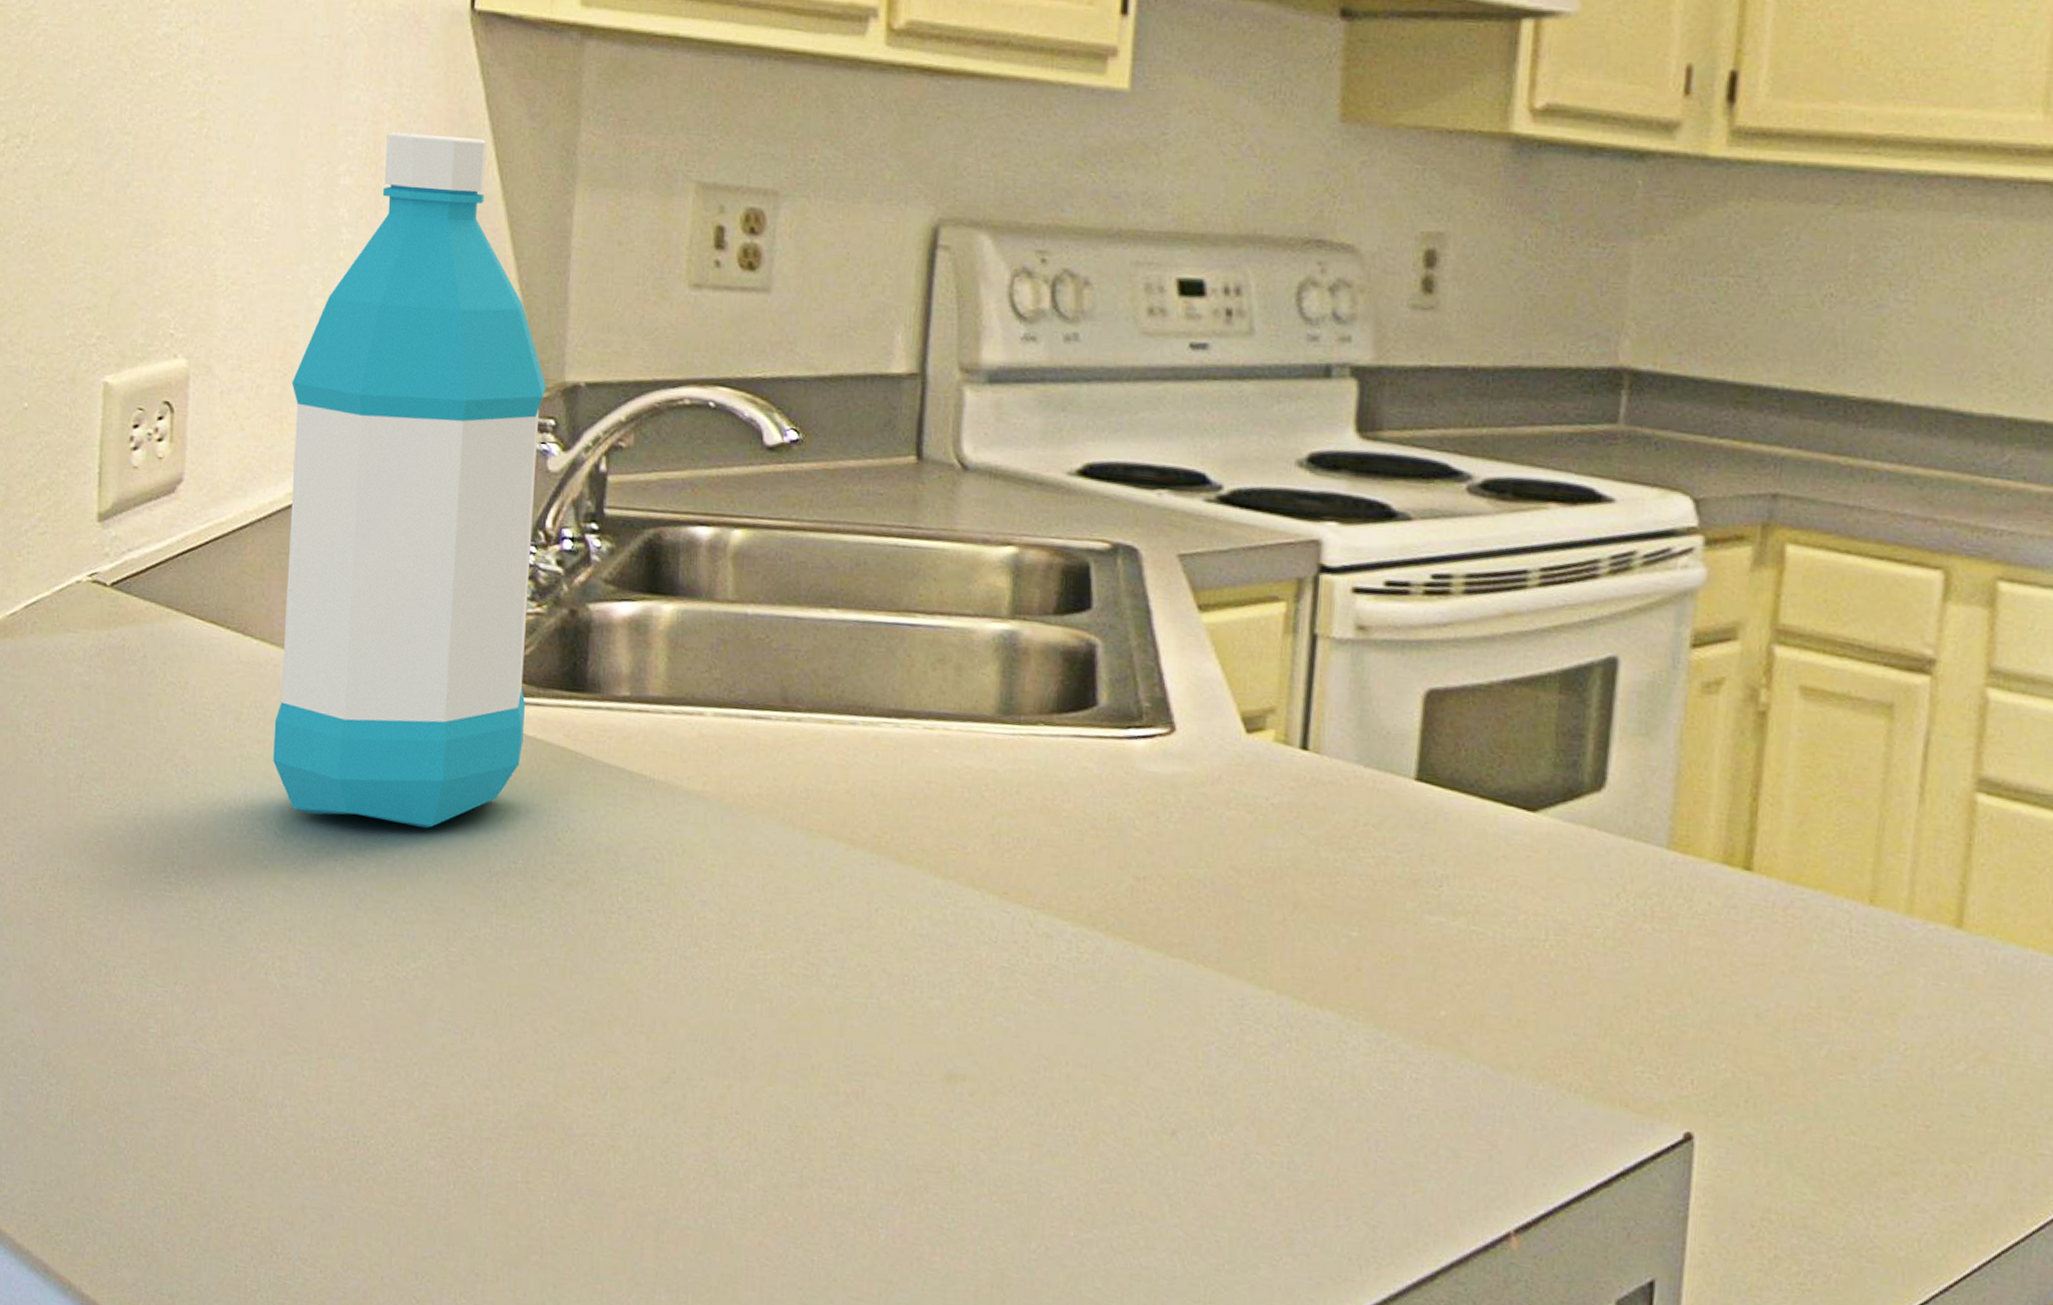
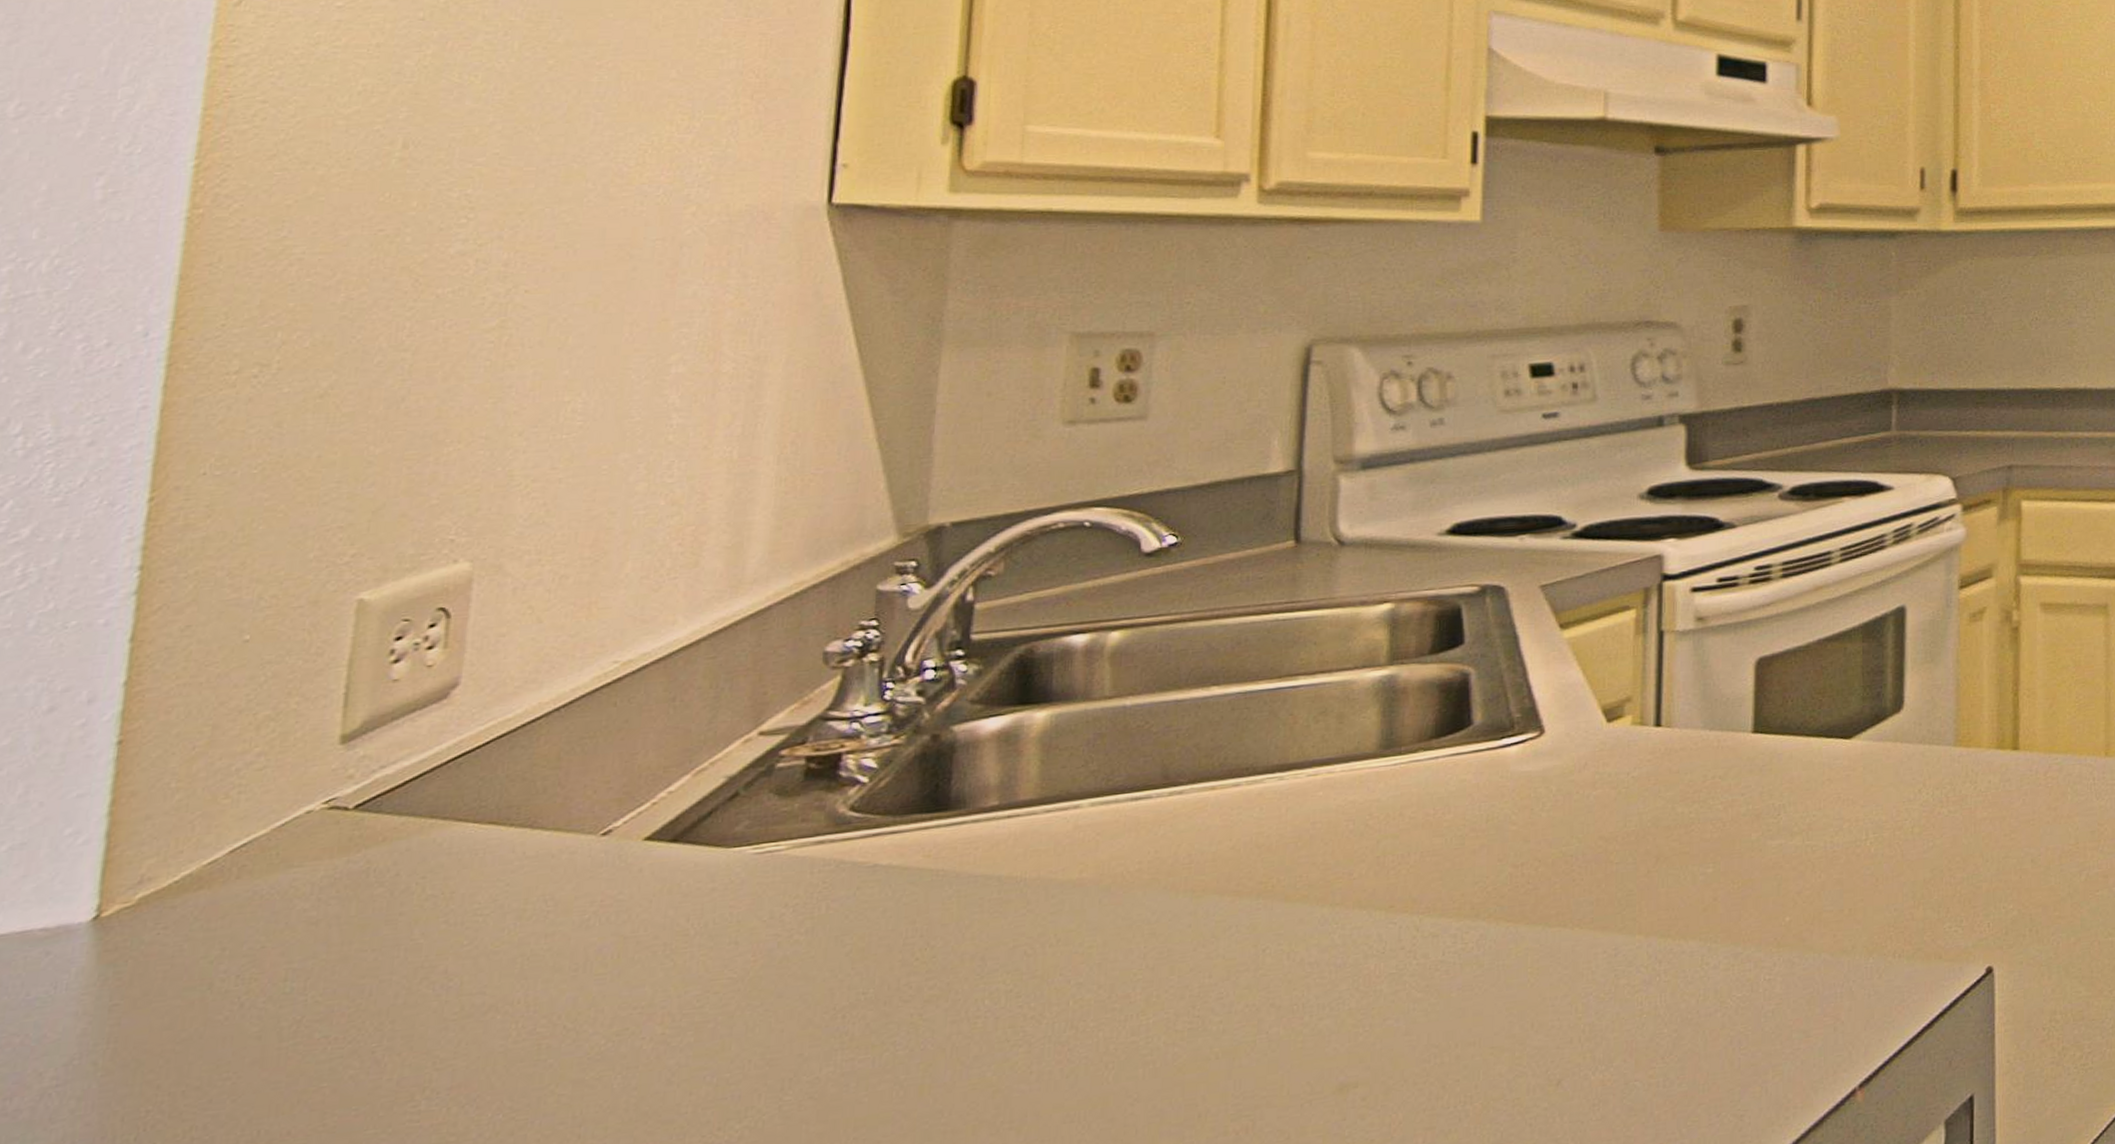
water bottle: present [273,132,546,829] -> none [565,317,907,998]

